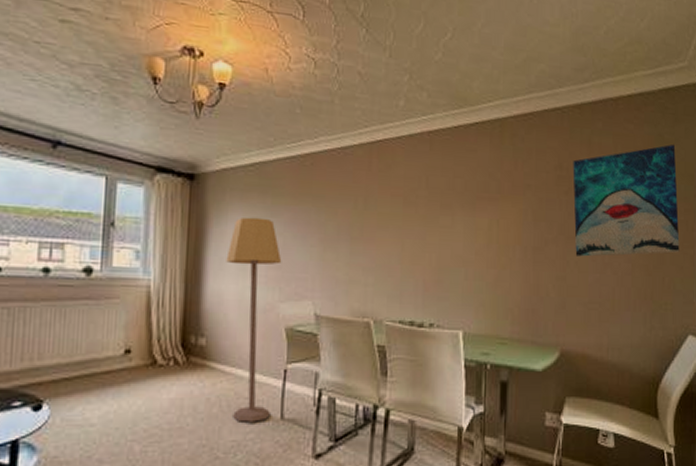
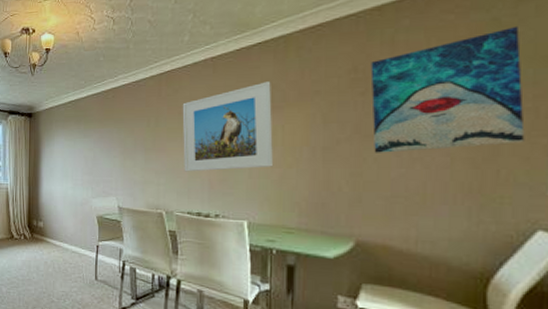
lamp: present [226,217,282,422] -> none [54,139,93,280]
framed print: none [395,168,489,270] -> present [182,81,274,172]

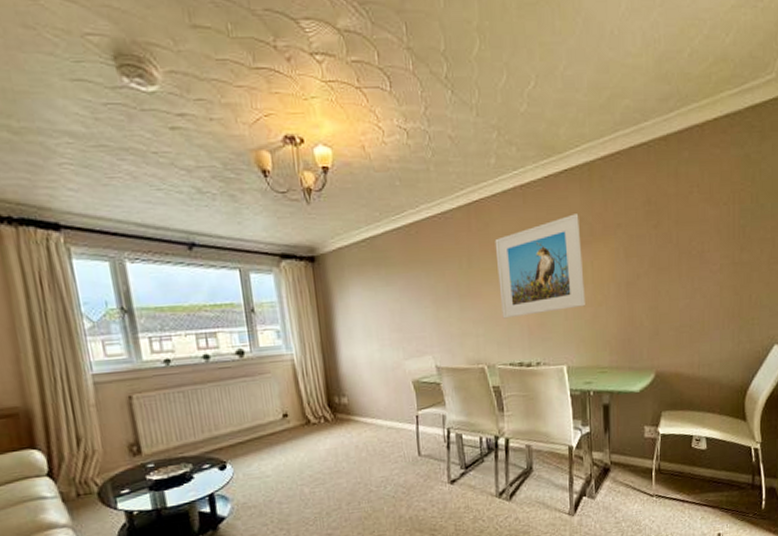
wall art: present [370,25,525,153] -> none [661,162,766,286]

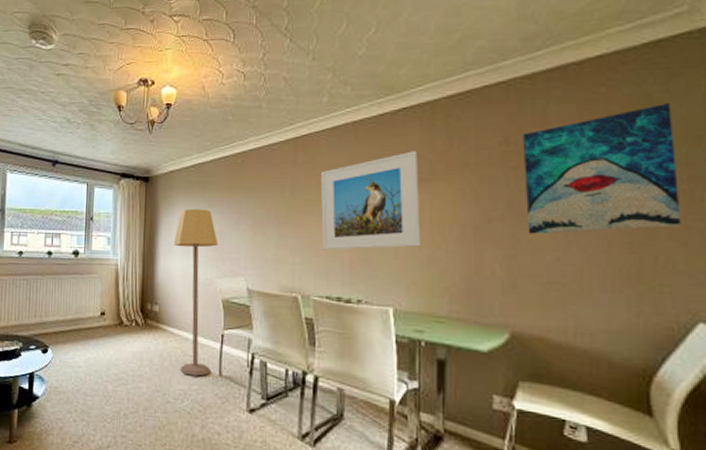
lamp: none [353,287,409,462] -> present [173,208,219,376]
wall art: none [661,162,766,286] -> present [522,102,681,234]

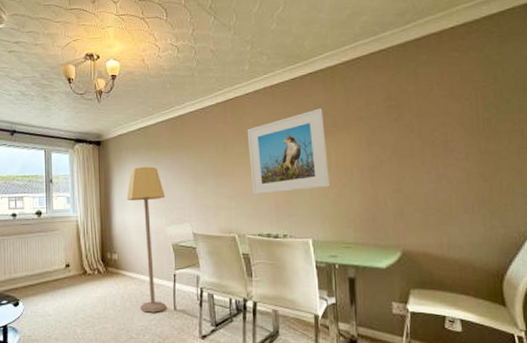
wall art: present [522,102,681,234] -> none [401,63,517,171]

